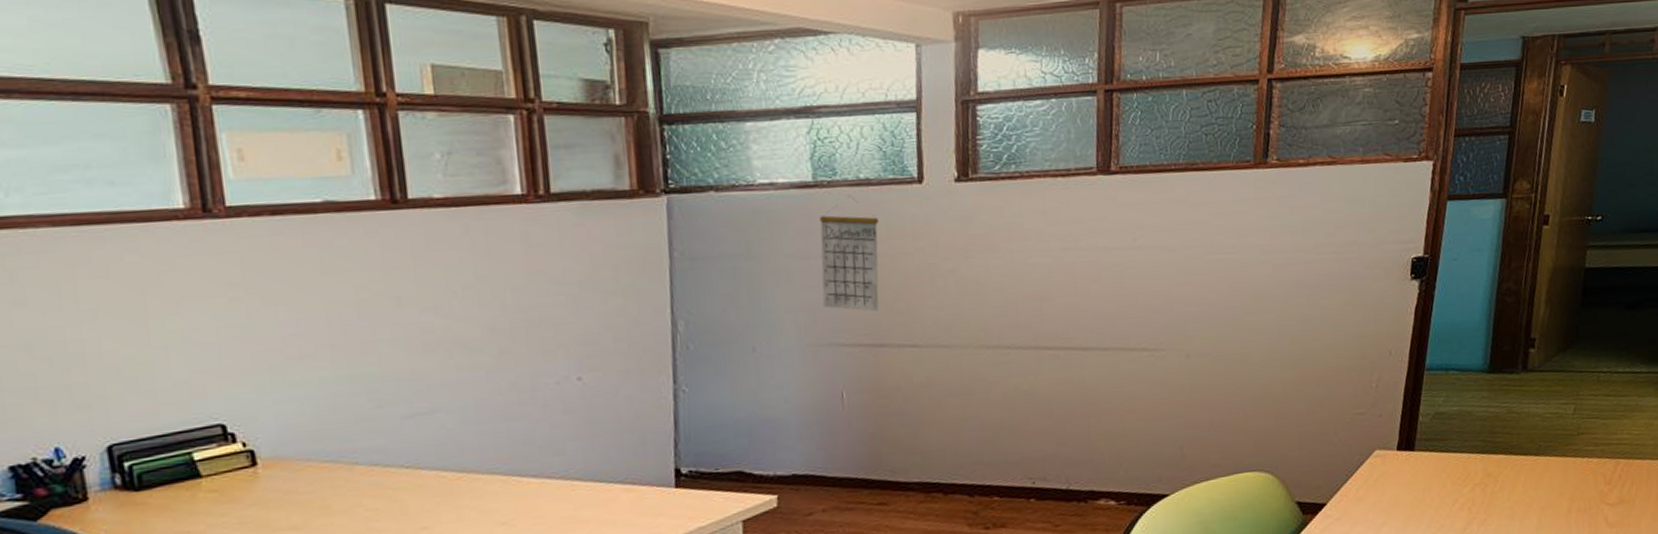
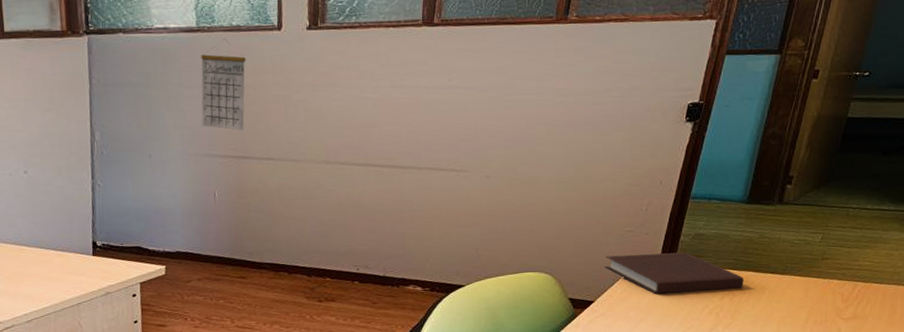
notebook: none [1335,435,1495,490] -> present [604,252,744,294]

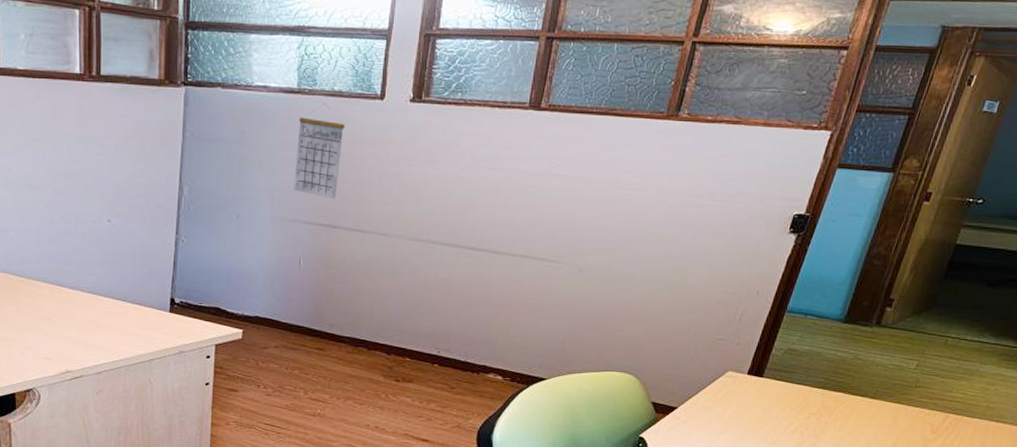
notebook: present [604,252,744,294] -> none [691,363,833,408]

